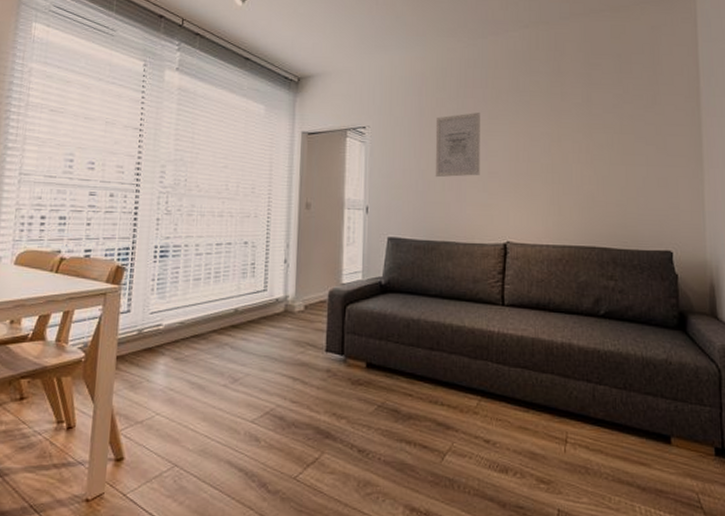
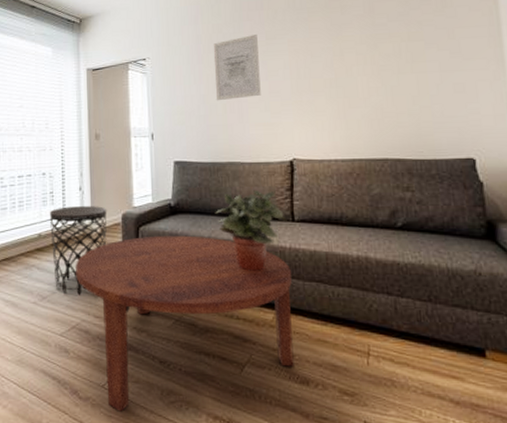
side table: none [248,280,313,378] -> present [50,206,107,295]
coffee table: none [274,315,497,506] -> present [76,235,294,412]
potted plant: none [426,272,497,356] -> present [215,190,287,271]

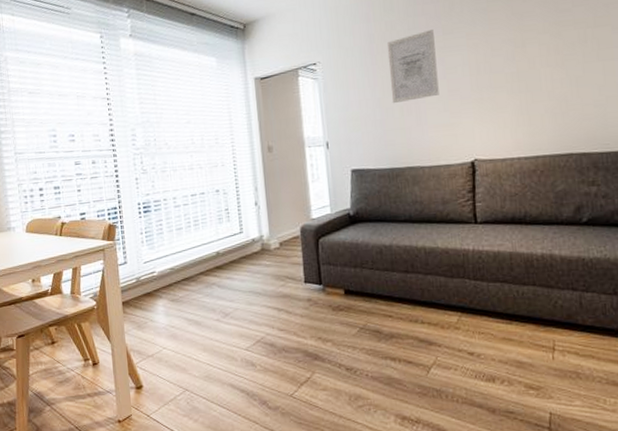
side table: present [50,206,107,295] -> none [227,220,287,310]
coffee table: present [76,235,294,412] -> none [256,244,480,418]
potted plant: present [215,190,287,271] -> none [395,194,470,276]

